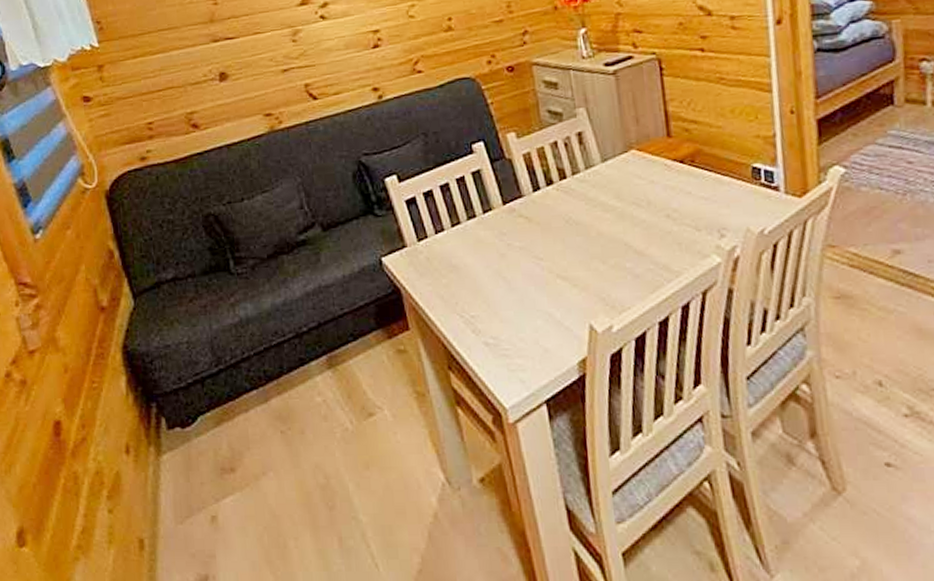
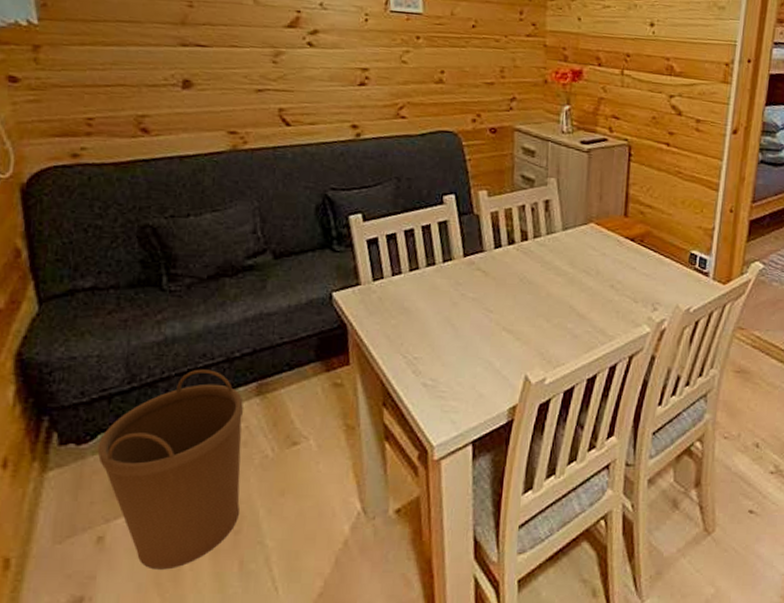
basket: none [199,346,331,548] -> present [97,369,244,570]

